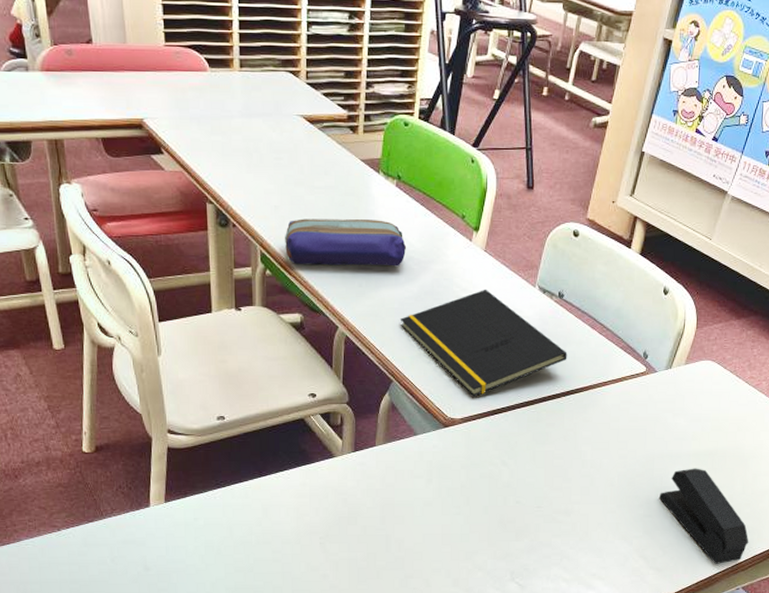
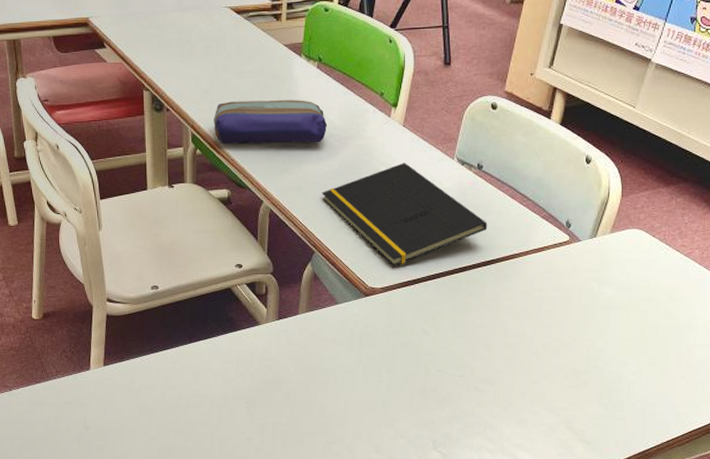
stapler: present [658,468,749,564] -> none [585,338,686,438]

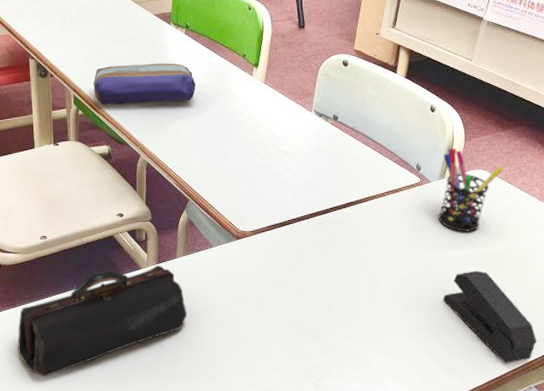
pencil case: none [124,322,308,436] -> present [17,265,188,377]
notepad: present [322,162,487,267] -> none [194,116,345,211]
stapler: none [585,338,686,438] -> present [442,270,537,363]
pen holder: none [586,204,662,296] -> present [438,148,504,232]

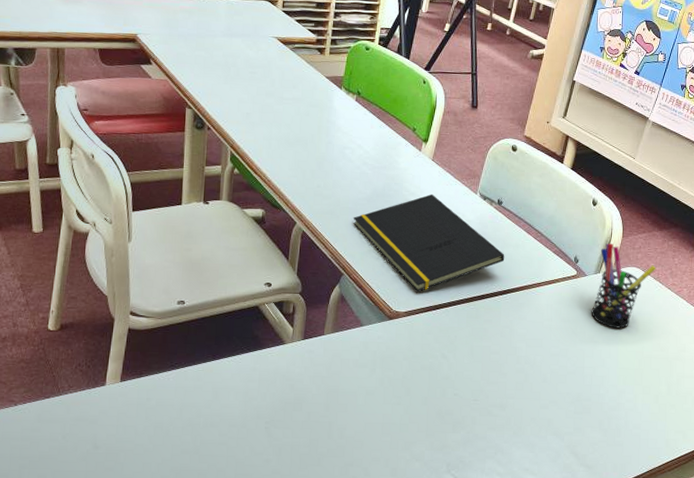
pencil case: present [17,265,188,377] -> none [139,341,330,456]
pencil case: present [93,63,197,105] -> none [253,125,363,171]
notepad: none [194,116,345,211] -> present [353,193,505,292]
stapler: present [442,270,537,363] -> none [588,368,675,463]

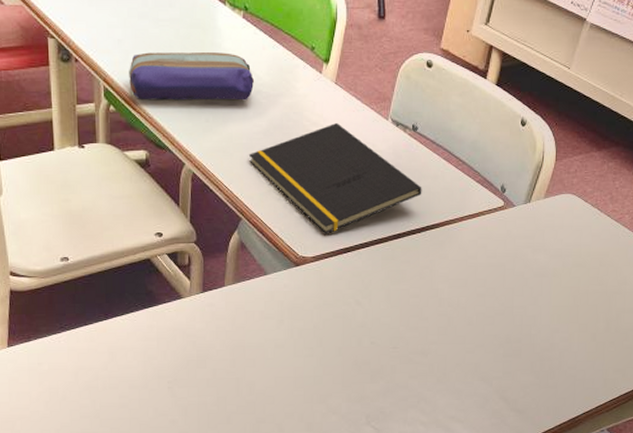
pencil case: none [253,125,363,171] -> present [129,52,255,101]
pen holder: present [591,243,657,329] -> none [520,169,595,263]

